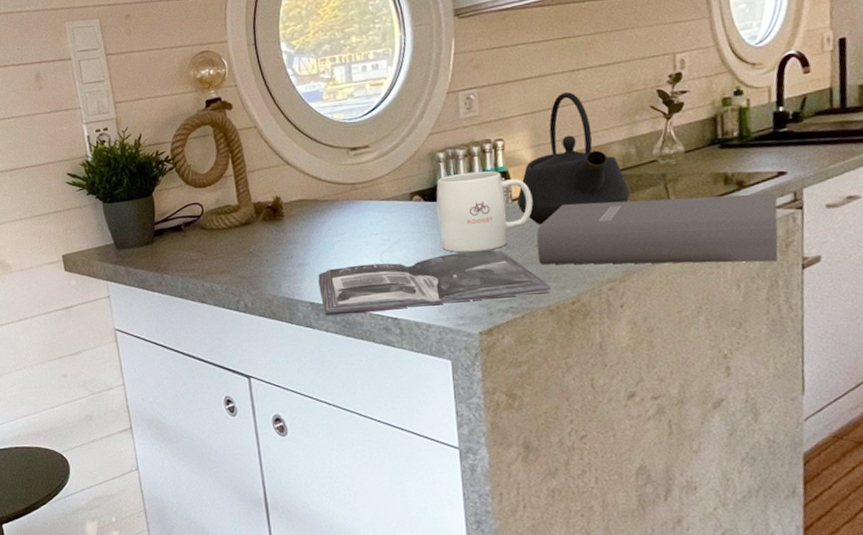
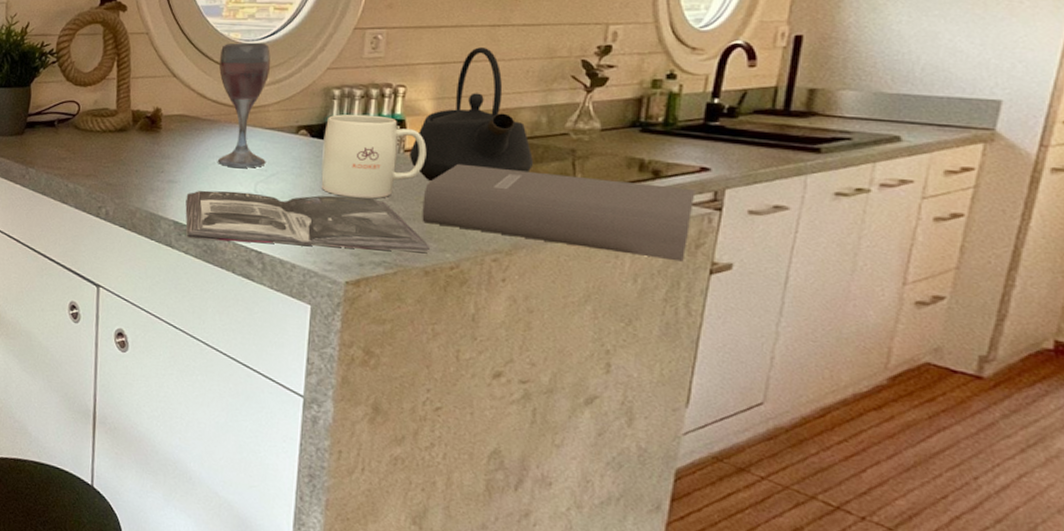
cup: none [326,119,387,242] -> present [217,42,271,168]

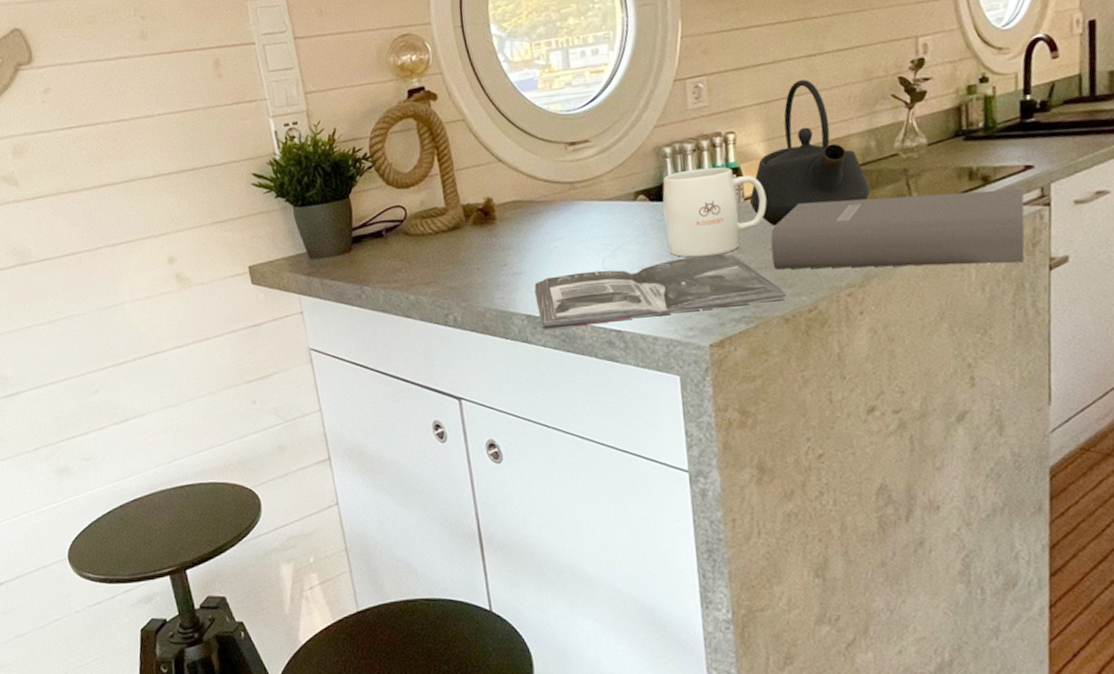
cup: present [217,42,271,168] -> none [542,110,610,247]

